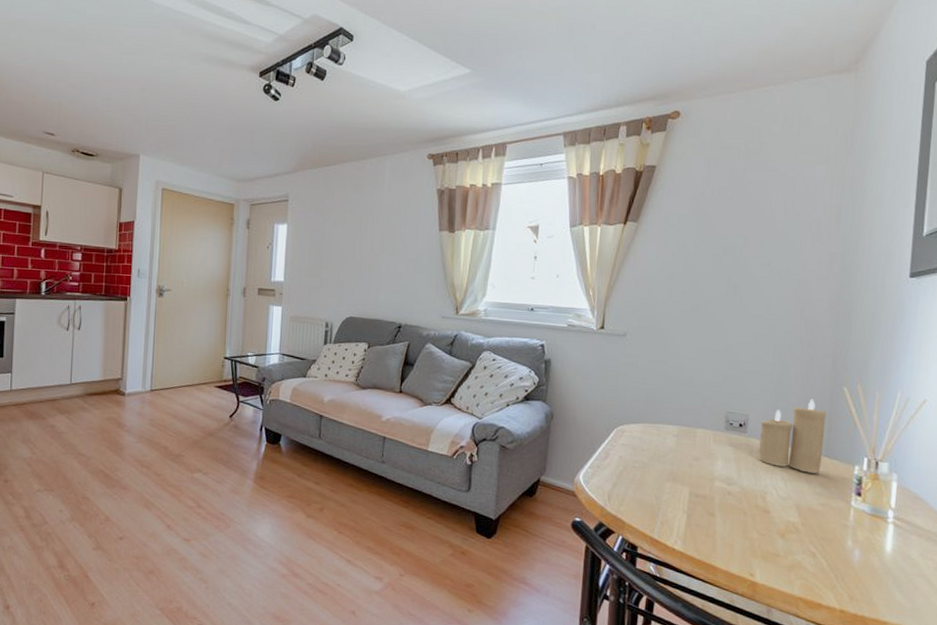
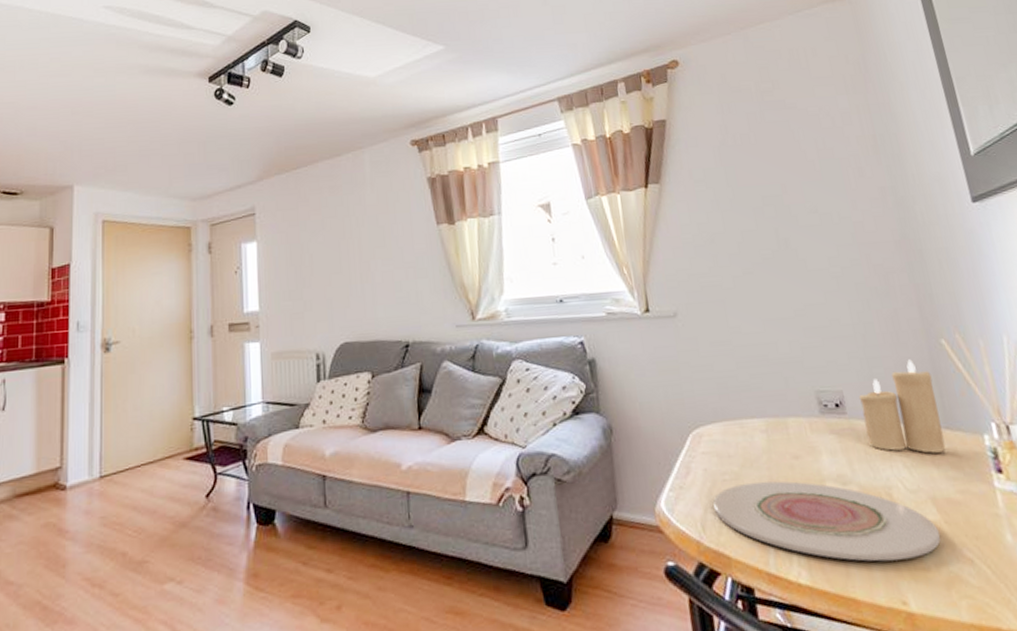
plate: none [620,472,796,546] -> present [712,481,941,562]

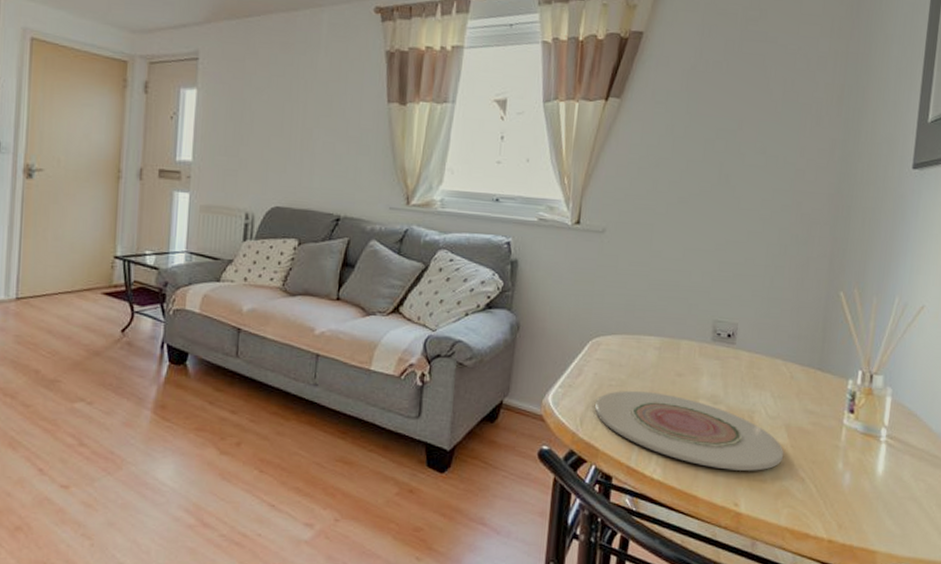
candle: present [858,359,947,454] -> none [747,305,821,389]

